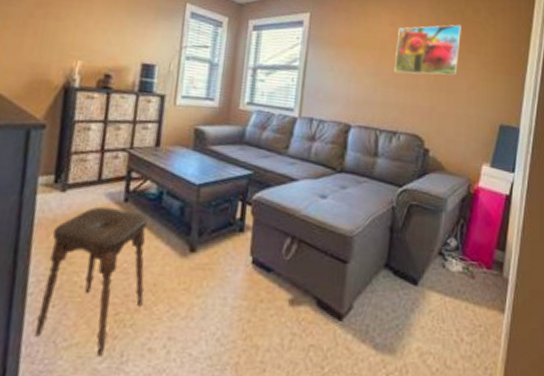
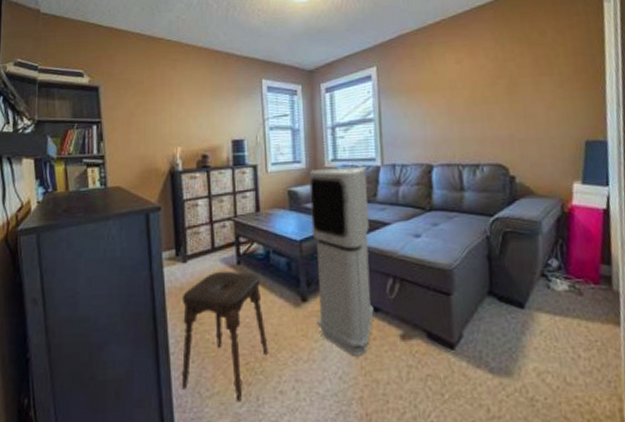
air purifier: none [202,110,283,318] -> present [309,167,374,356]
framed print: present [394,24,461,76] -> none [465,49,532,108]

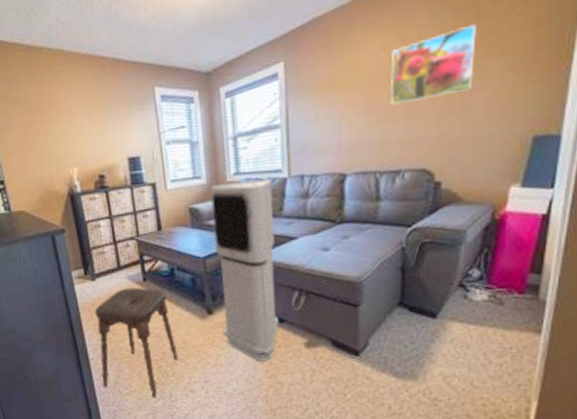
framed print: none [465,49,532,108] -> present [390,24,476,105]

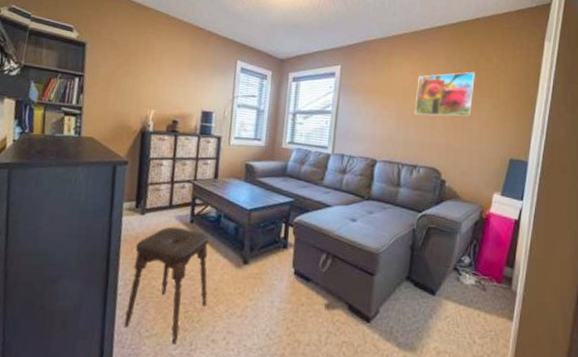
air purifier: present [210,179,279,361] -> none [254,148,318,318]

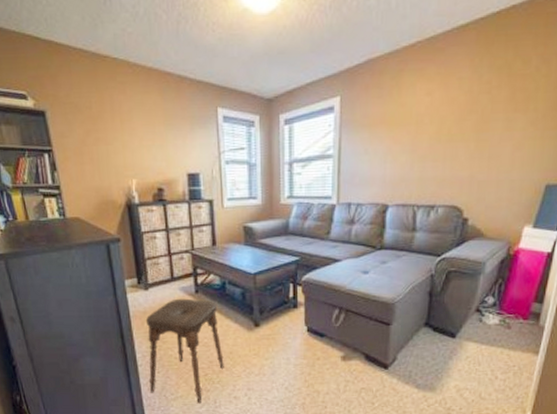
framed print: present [414,71,475,117] -> none [431,81,508,146]

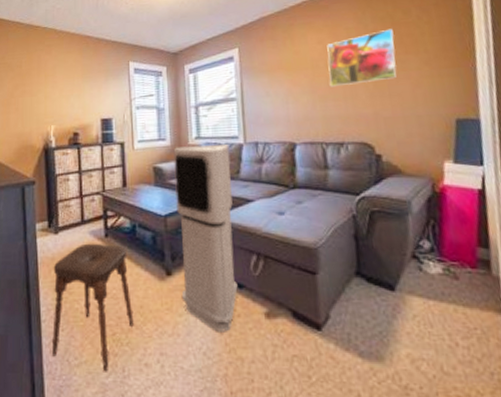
air purifier: none [264,205,322,372] -> present [173,145,238,332]
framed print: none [431,81,508,146] -> present [327,28,397,87]

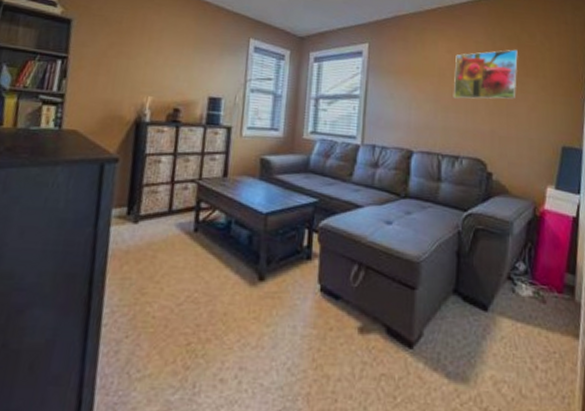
stool: present [51,243,134,371] -> none [109,237,217,386]
air purifier: present [173,145,238,332] -> none [271,140,346,347]

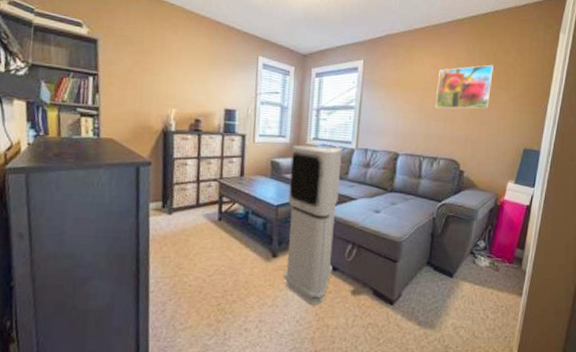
air purifier: none [271,140,346,347] -> present [283,145,343,305]

